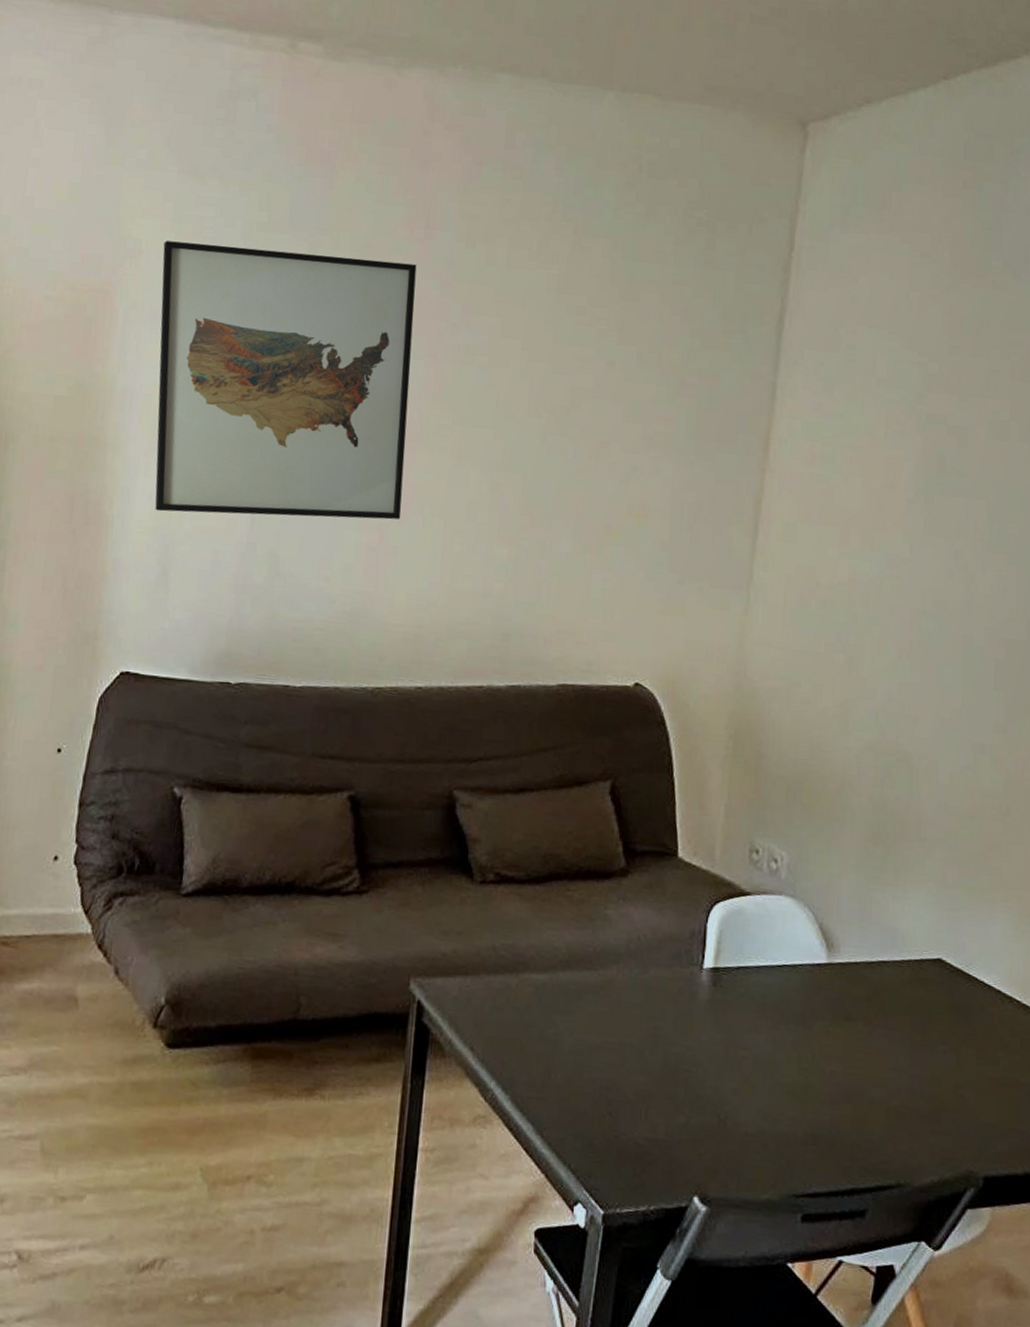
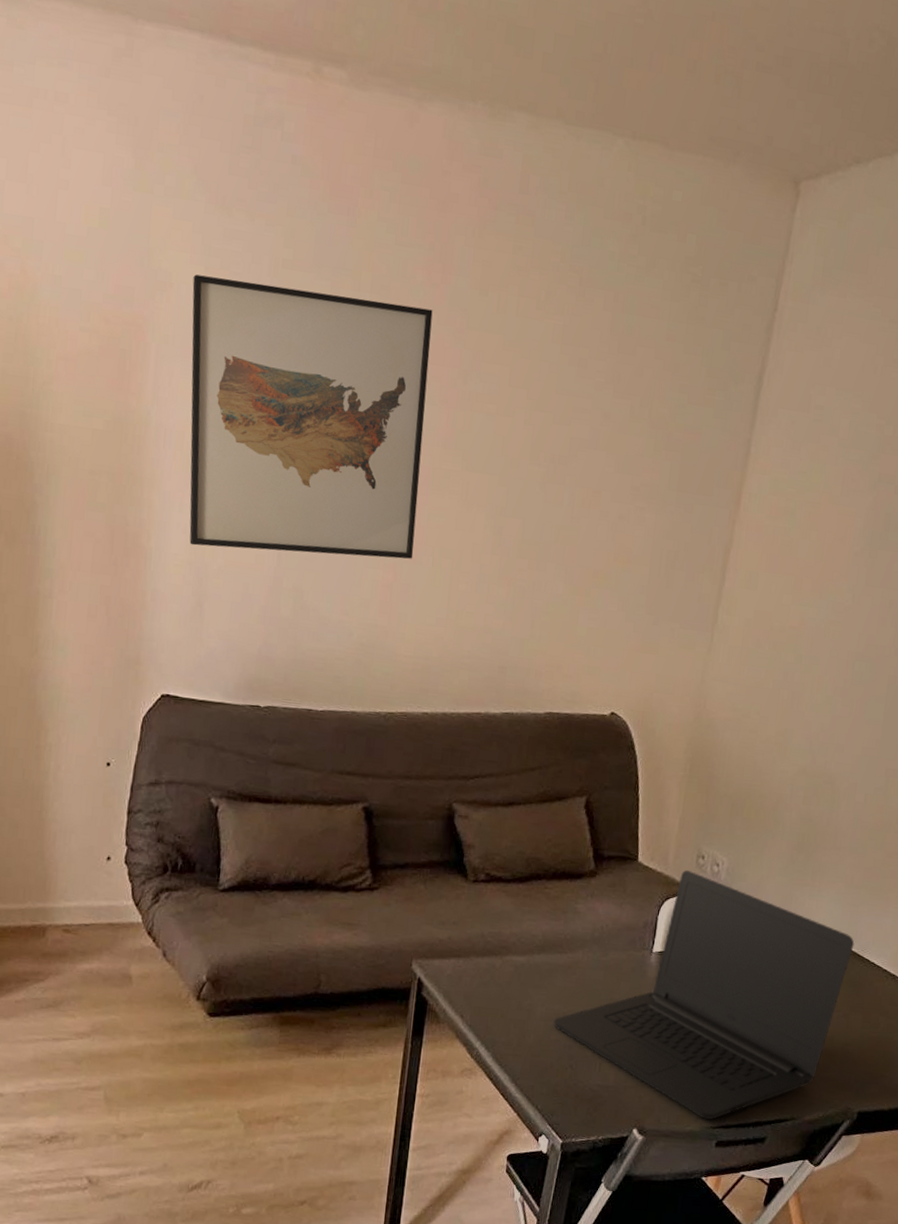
laptop: none [585,867,956,1185] -> present [553,869,855,1120]

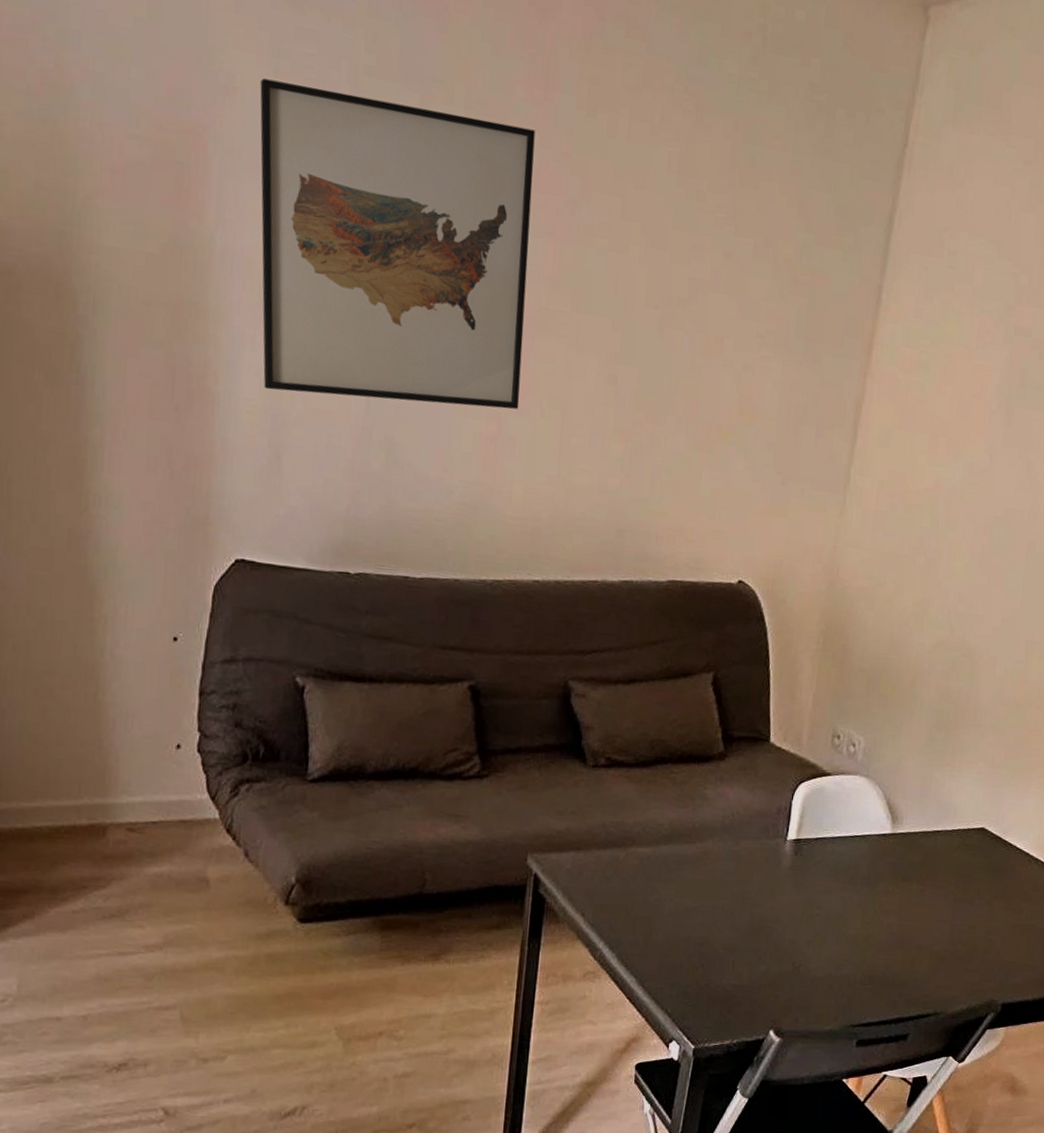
laptop: present [553,869,855,1120] -> none [683,750,996,1017]

